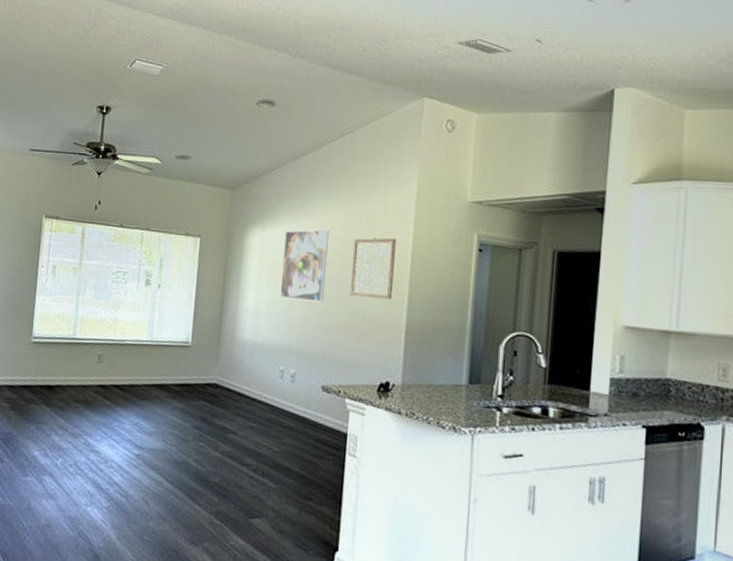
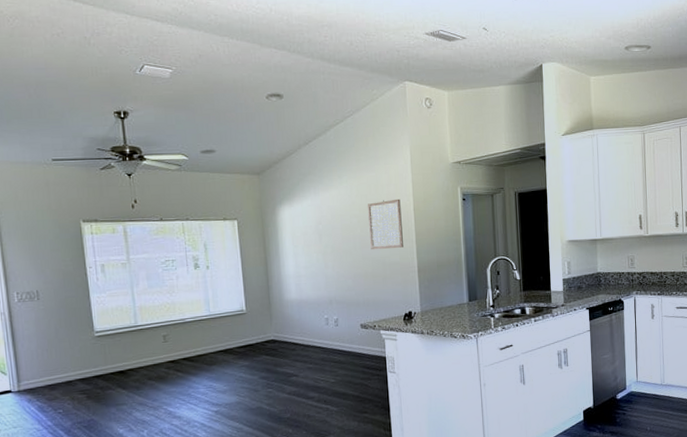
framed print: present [279,229,329,303] -> none [309,199,351,261]

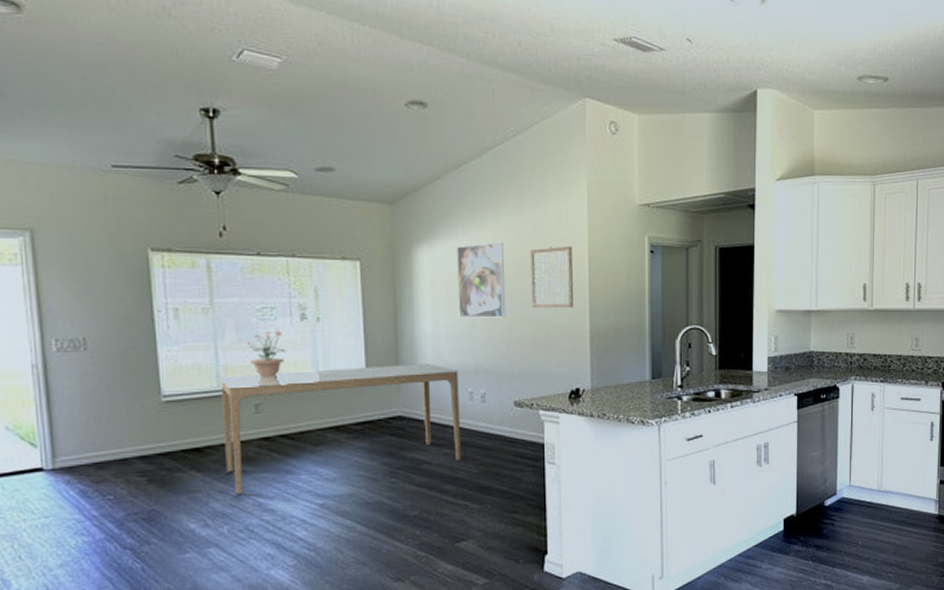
dining table: none [137,298,322,405] -> present [220,364,462,494]
potted plant: none [155,277,185,315] -> present [246,330,286,378]
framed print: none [309,199,351,261] -> present [455,242,506,318]

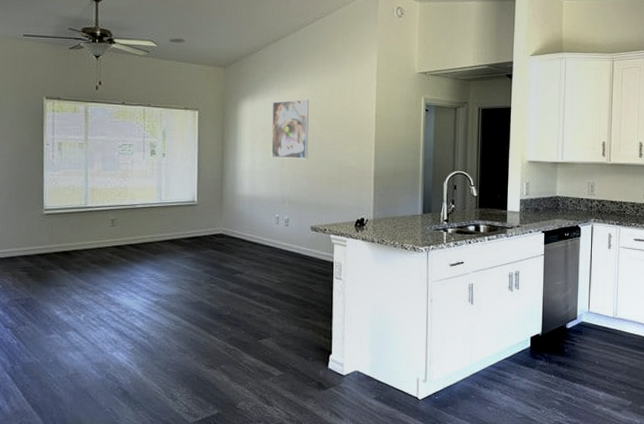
dining table: present [220,364,462,494] -> none [86,193,269,289]
potted plant: present [246,330,286,378] -> none [109,162,138,199]
wall art: present [531,246,573,308] -> none [329,104,363,153]

